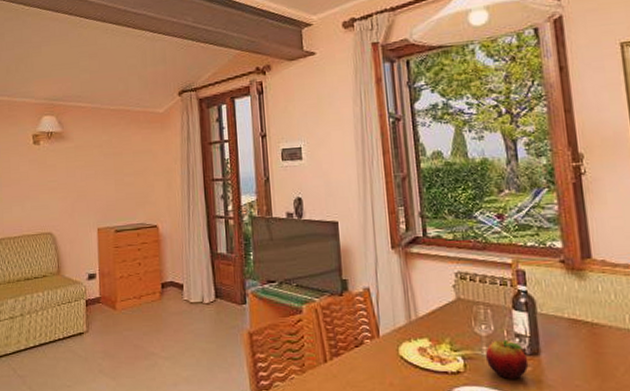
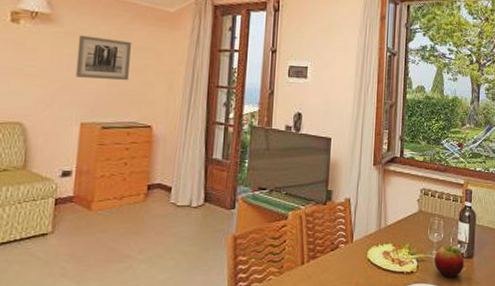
wall art: none [86,146,132,187] -> present [75,35,132,80]

